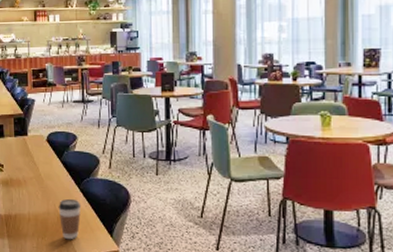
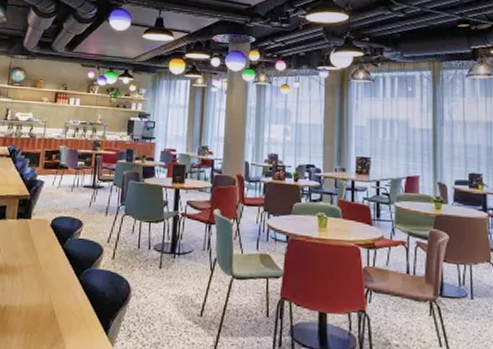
coffee cup: present [58,198,82,240] -> none [53,290,79,338]

